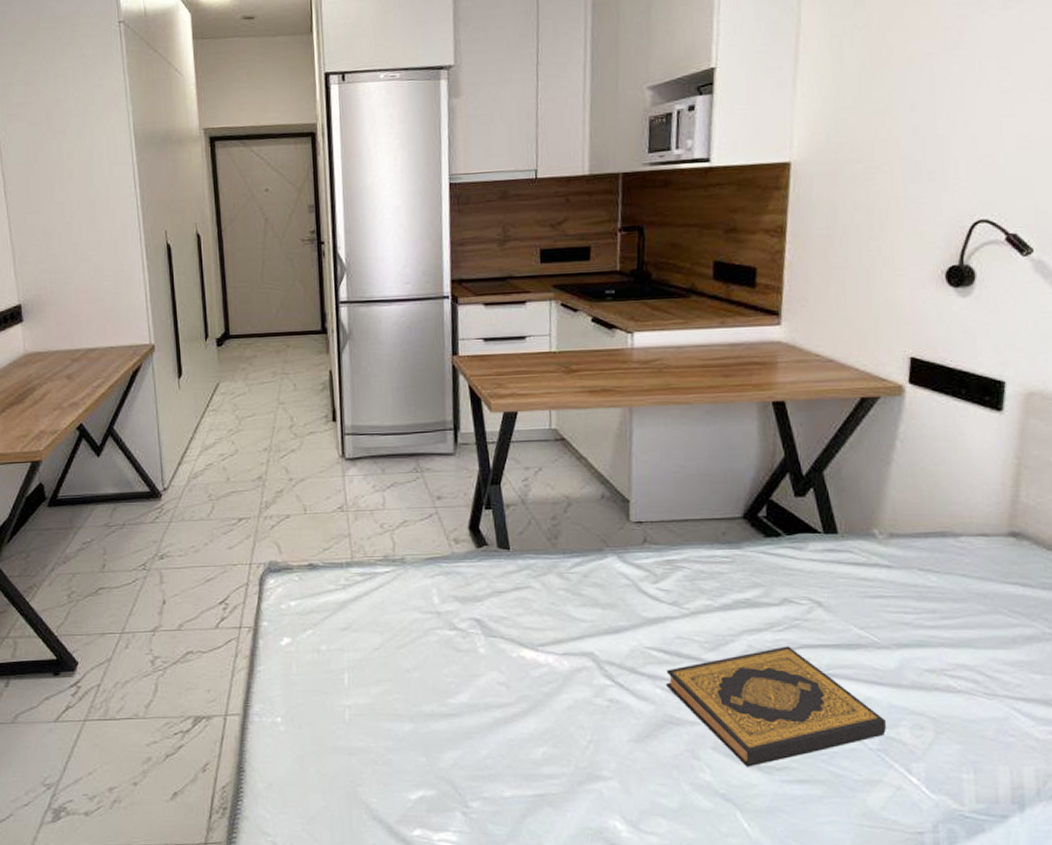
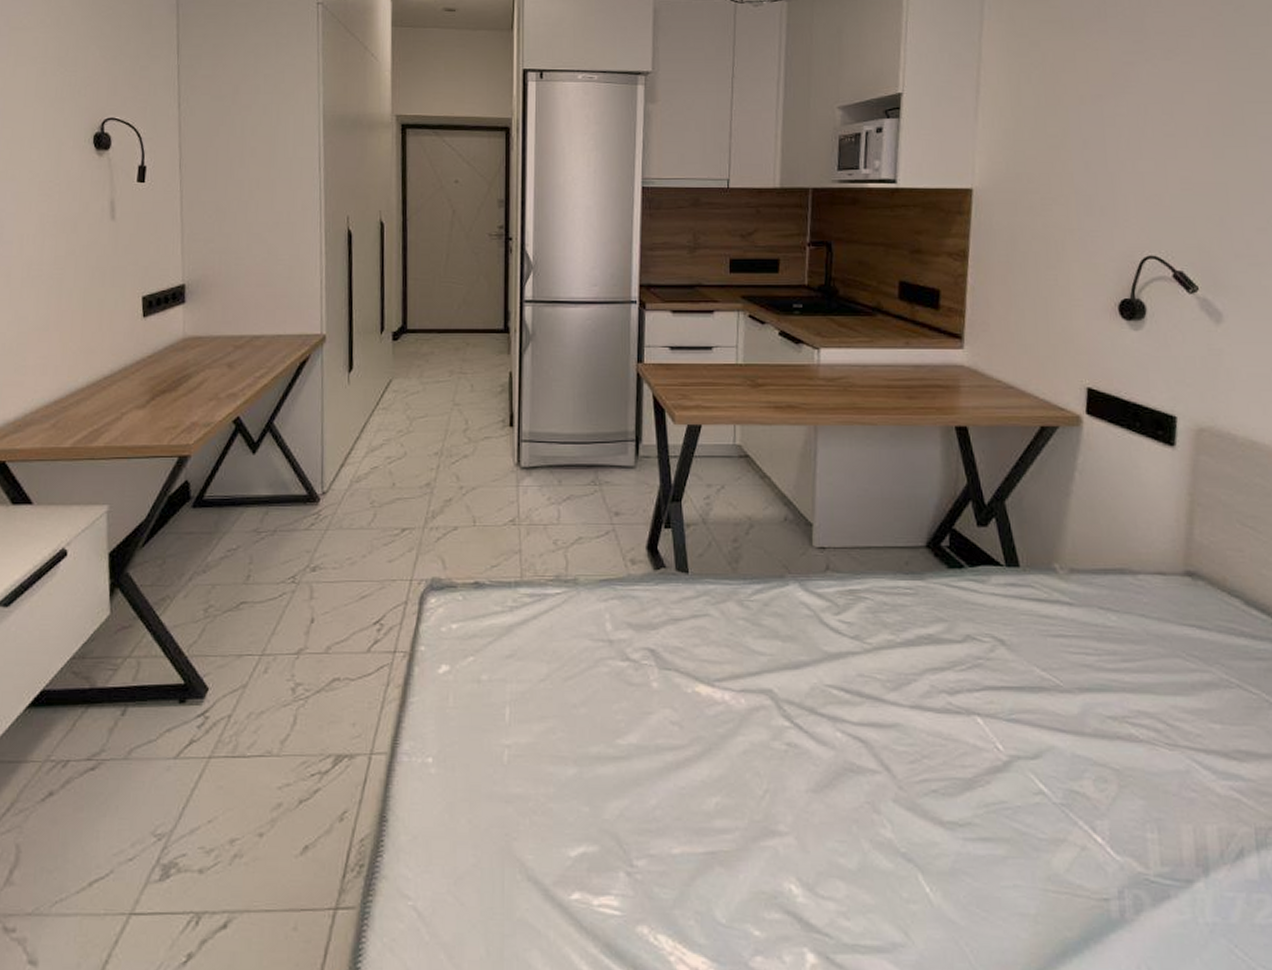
hardback book: present [666,646,886,767] -> none [847,687,1070,823]

